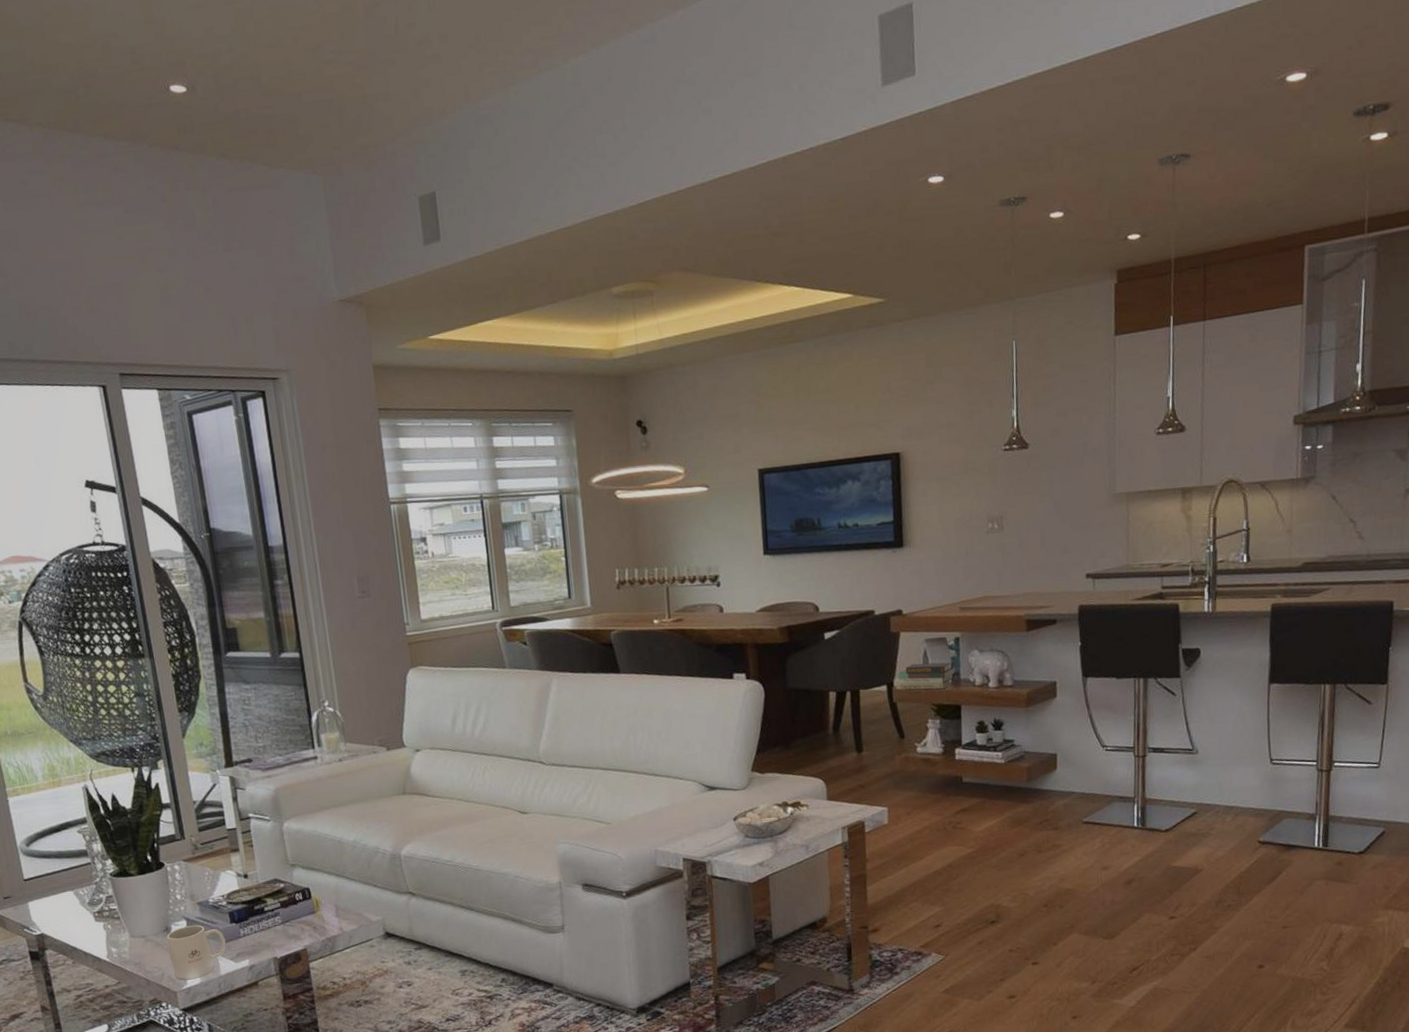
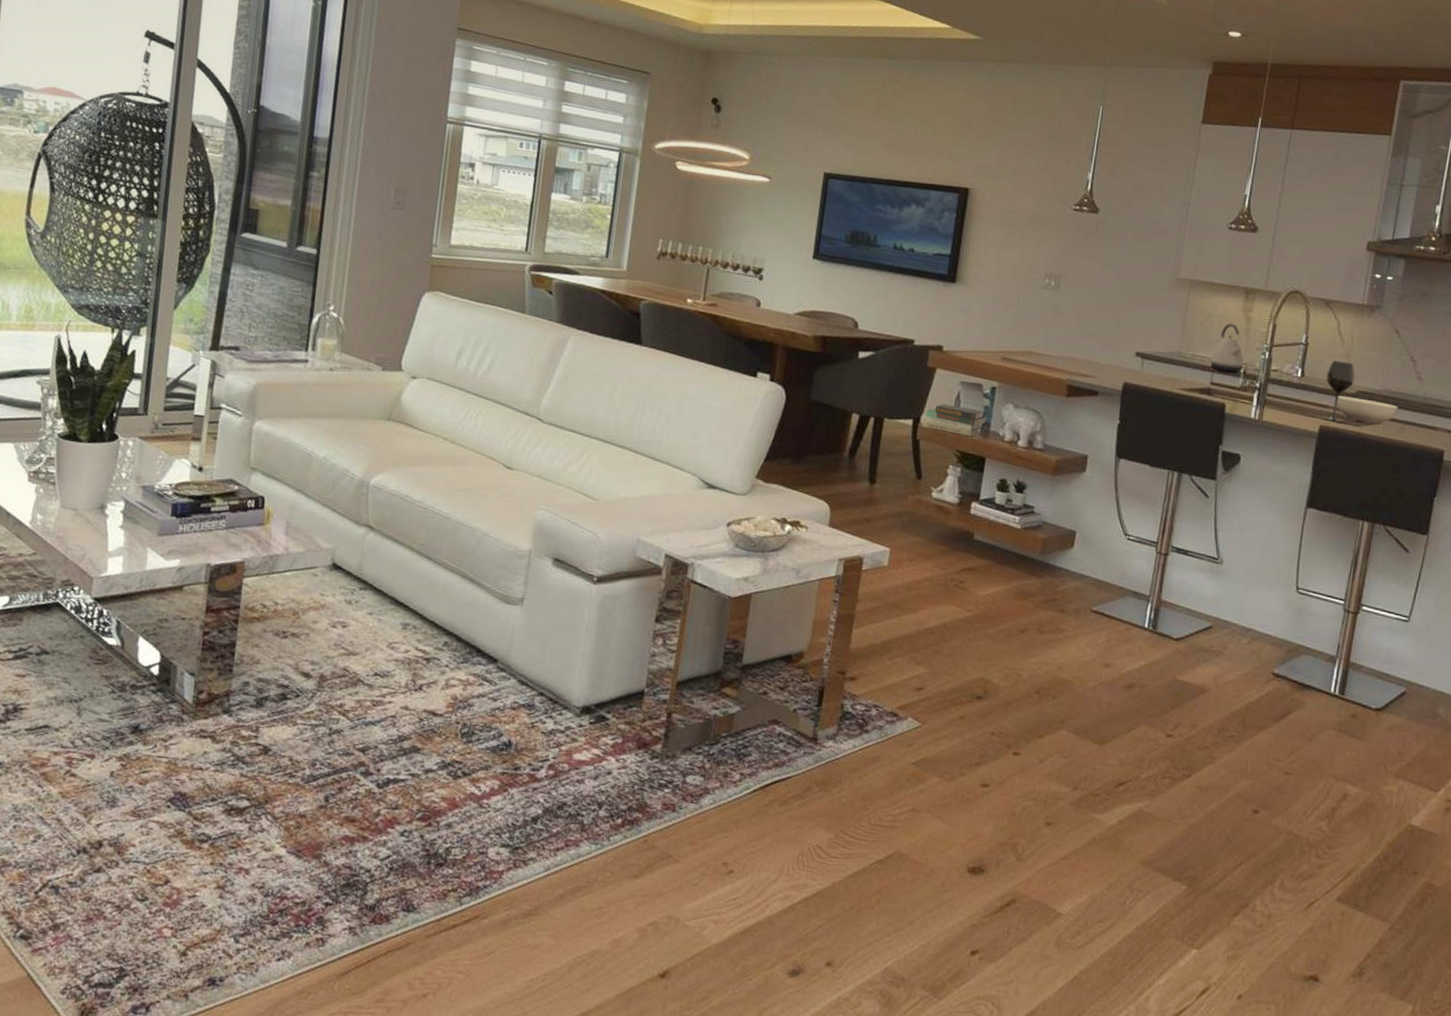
mug: present [166,924,226,981] -> none [96,508,161,569]
kettle: none [1157,525,1192,574] -> present [1209,323,1245,373]
wineglass: none [1270,537,1299,598] -> present [1320,360,1356,423]
bowl: none [1284,568,1345,592] -> present [1336,395,1399,425]

